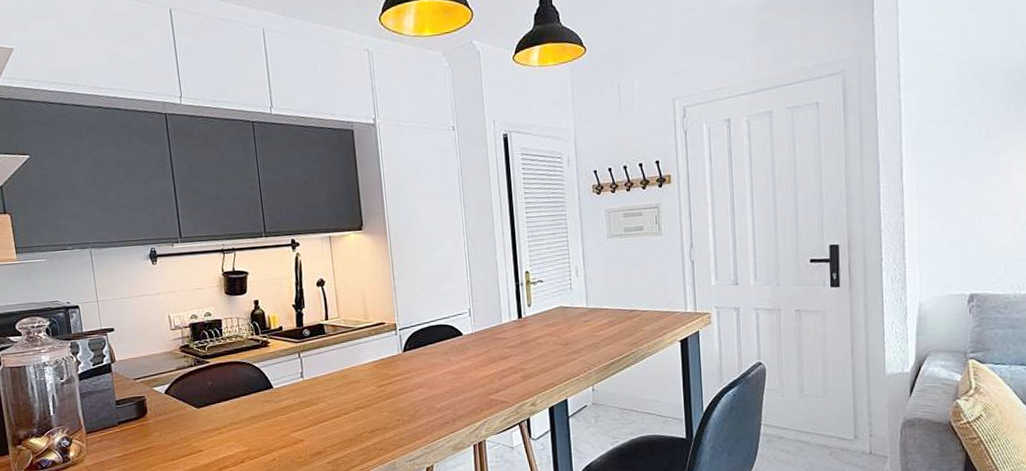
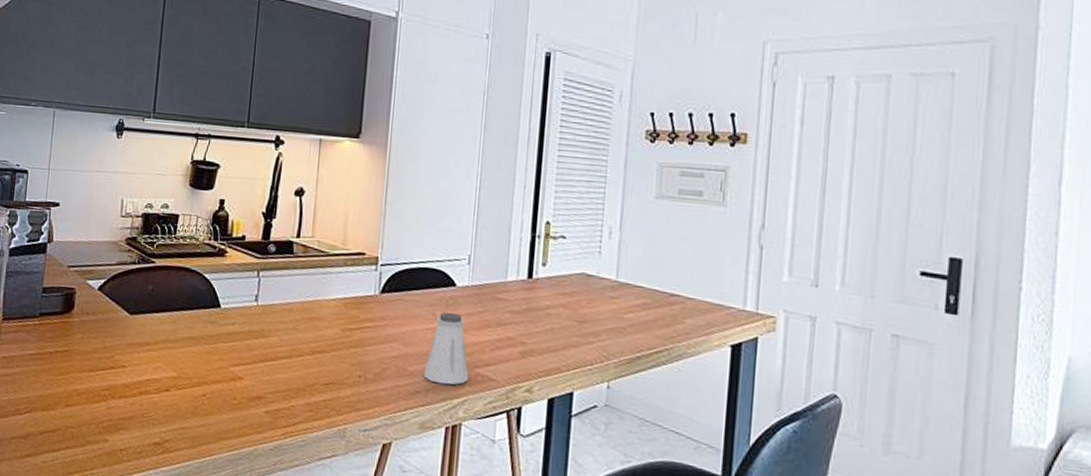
saltshaker: none [449,356,485,413] -> present [423,312,469,385]

